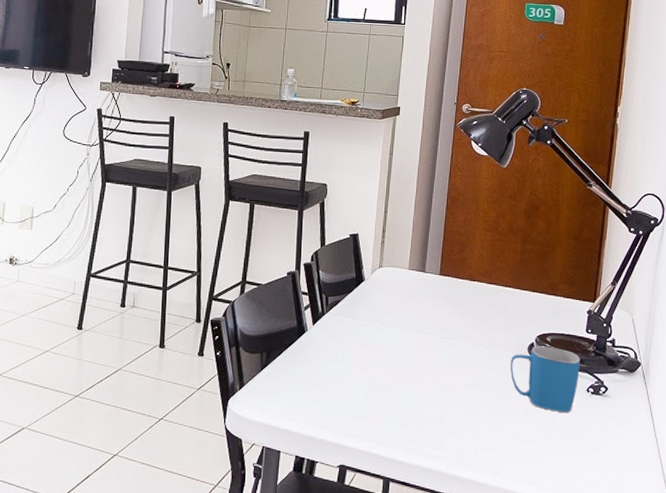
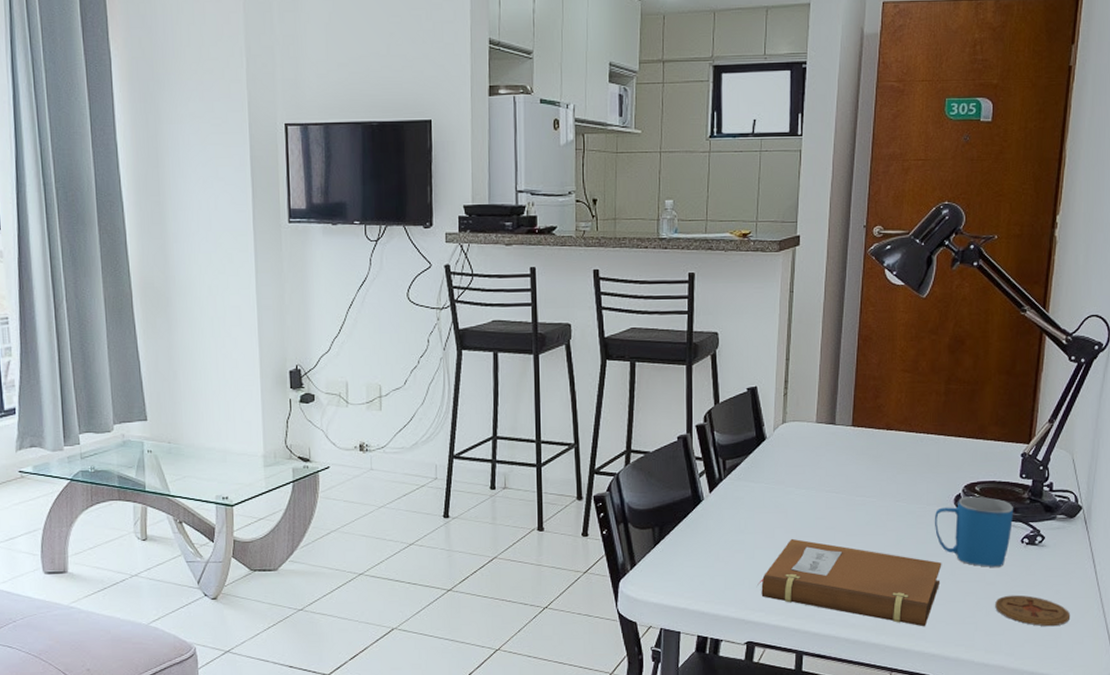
notebook: none [351,372,516,464] -> present [757,538,942,627]
coaster: none [563,439,631,472] -> present [995,595,1071,627]

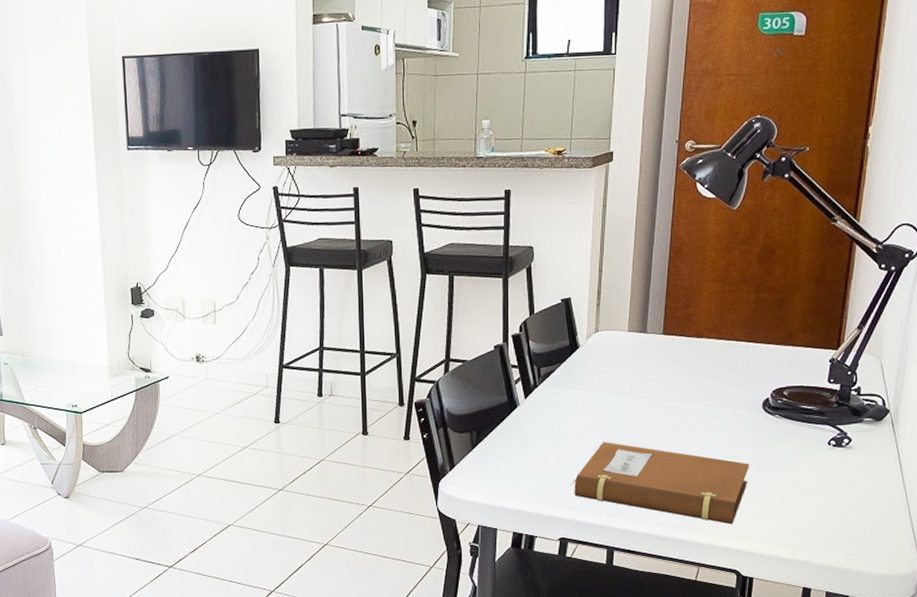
mug: present [934,496,1014,567] -> none [742,400,822,468]
coaster: present [995,595,1071,627] -> none [801,494,876,525]

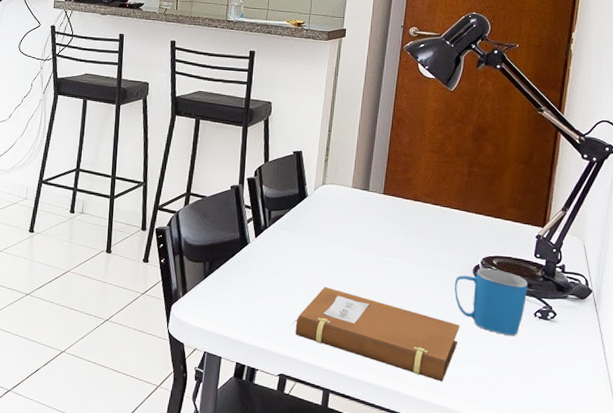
mug: none [742,400,822,468] -> present [454,268,528,336]

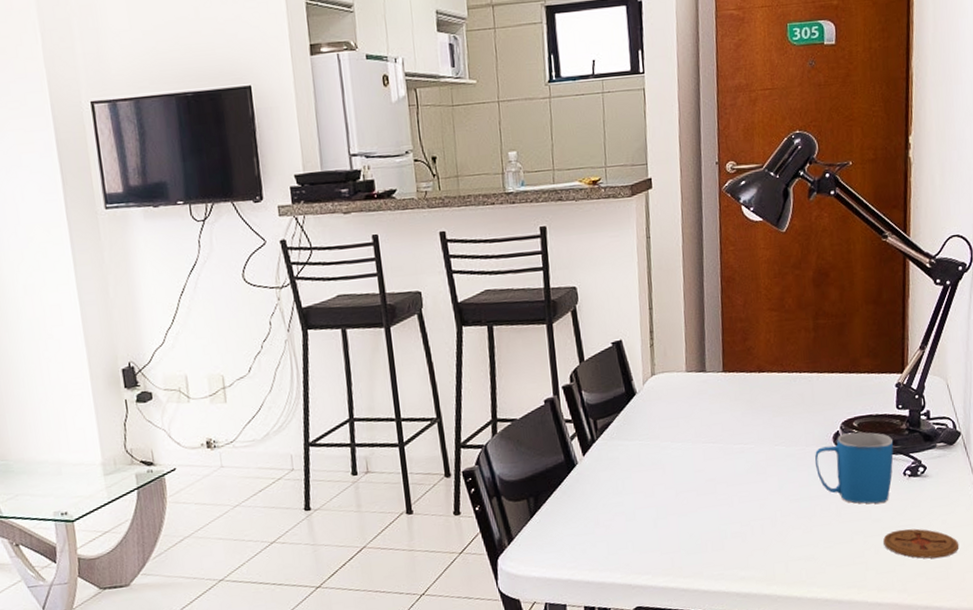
notebook: present [292,286,460,382] -> none [641,494,827,573]
coaster: none [508,363,580,398] -> present [883,528,959,559]

